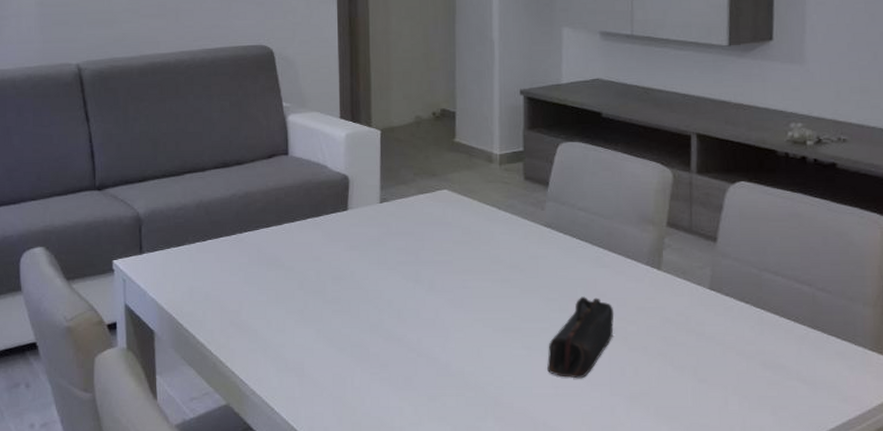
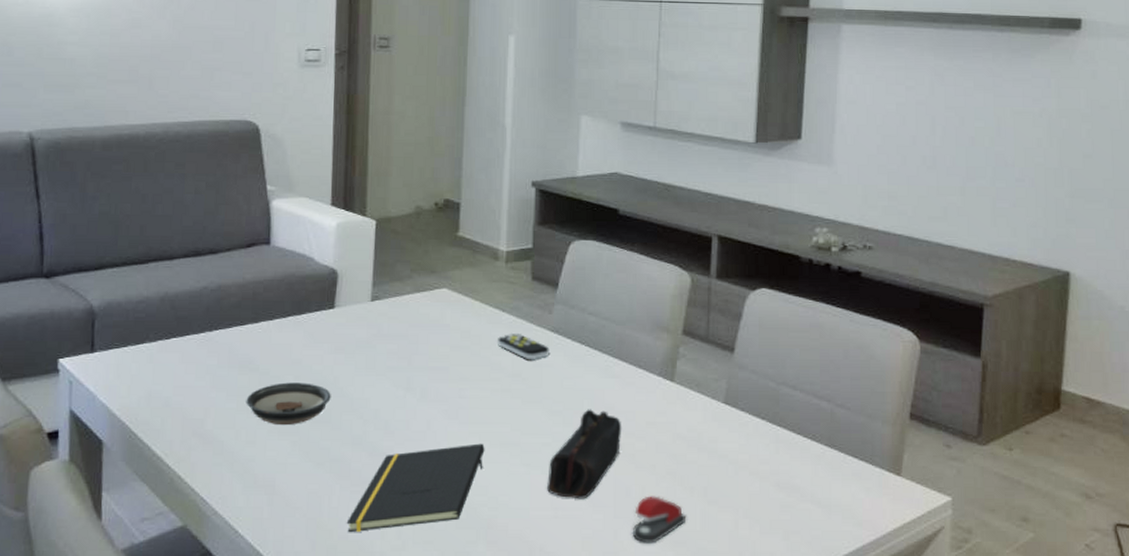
saucer: none [275,277,349,315] -> present [246,382,331,426]
notepad: none [368,329,489,410] -> present [346,443,485,533]
remote control: none [496,228,544,253] -> present [498,332,550,360]
stapler: none [628,375,679,419] -> present [632,496,687,543]

